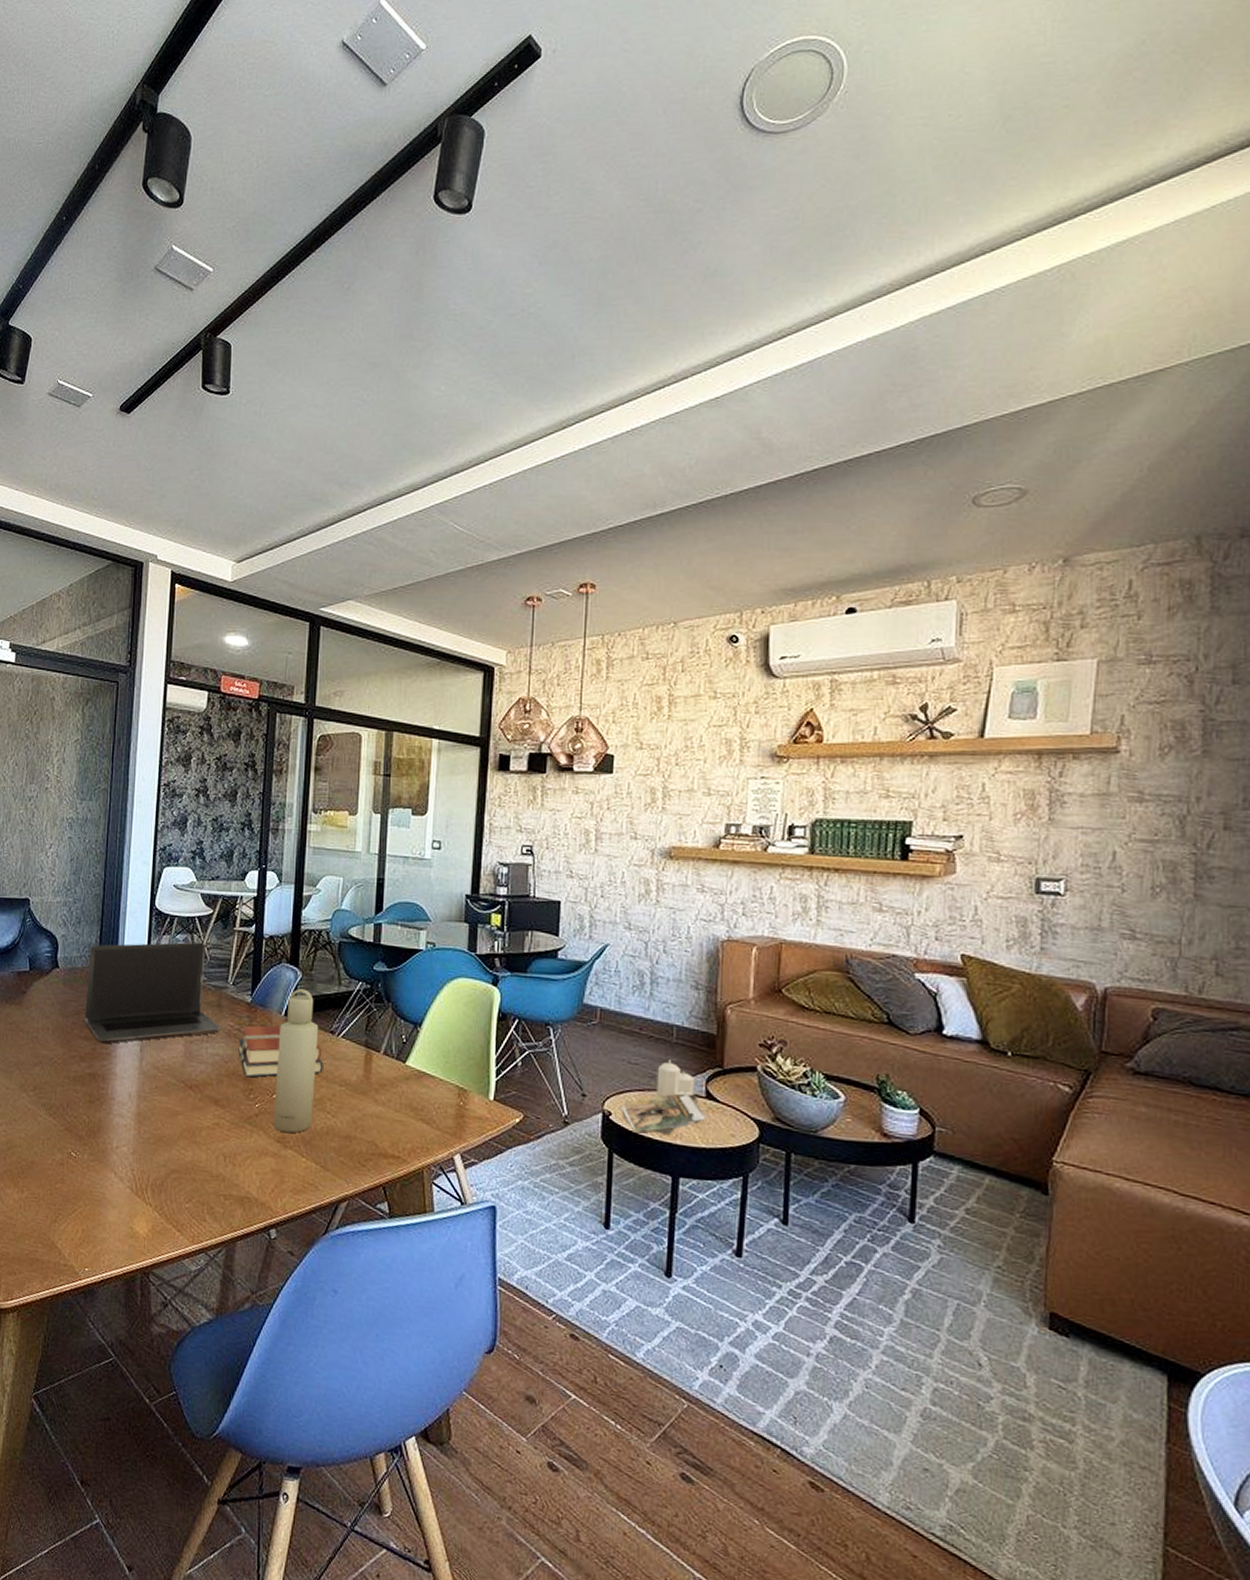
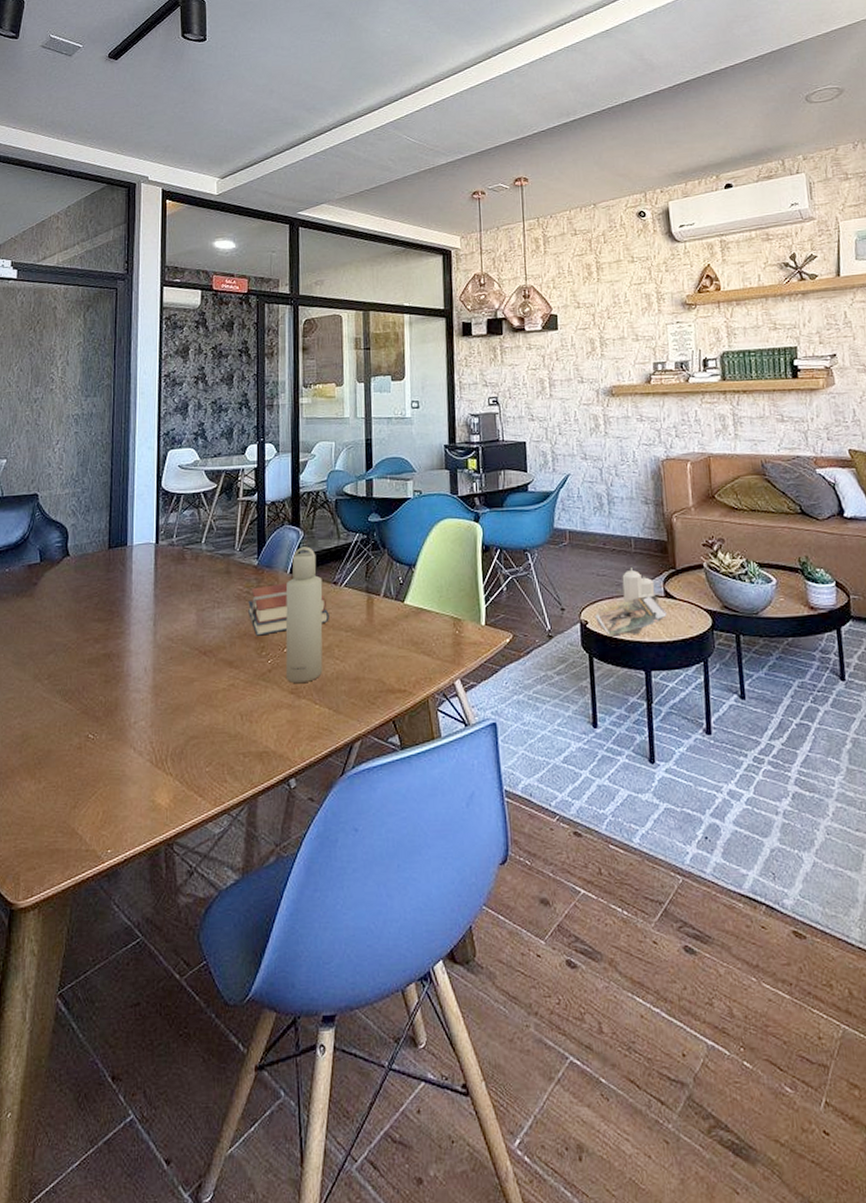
laptop computer: present [85,942,222,1044] -> none [97,515,232,624]

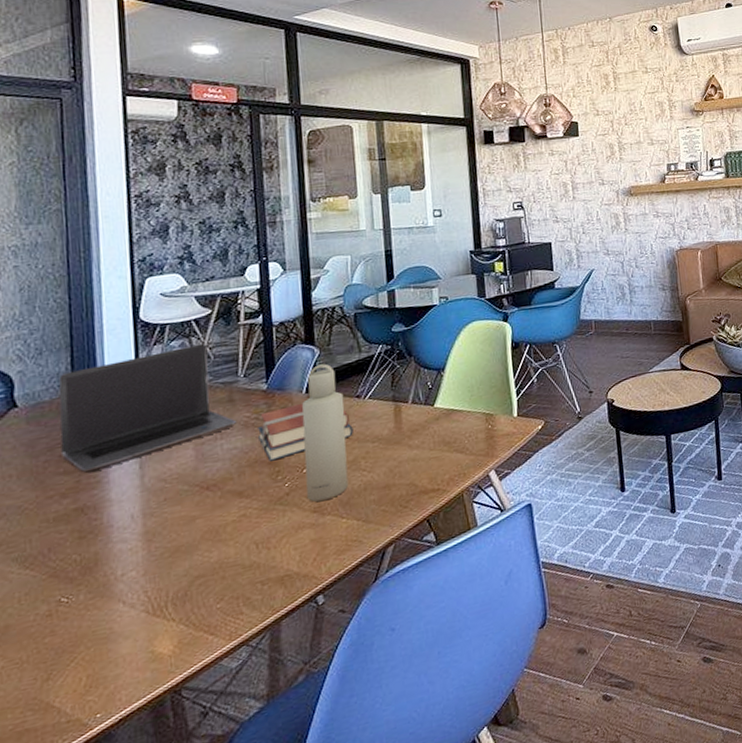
laptop computer: none [97,515,232,624] -> present [58,343,238,474]
magazine: present [594,595,668,636] -> none [619,369,684,410]
candle: present [622,568,656,603] -> none [643,347,673,379]

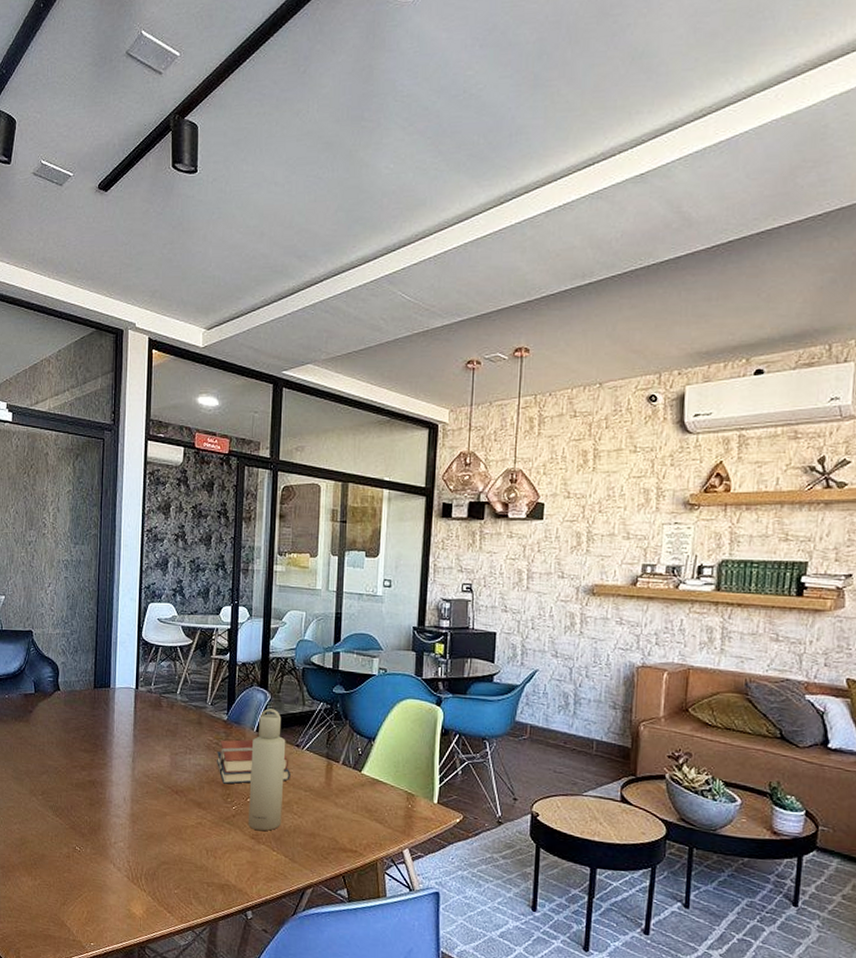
laptop computer: present [58,343,238,474] -> none [84,668,203,756]

